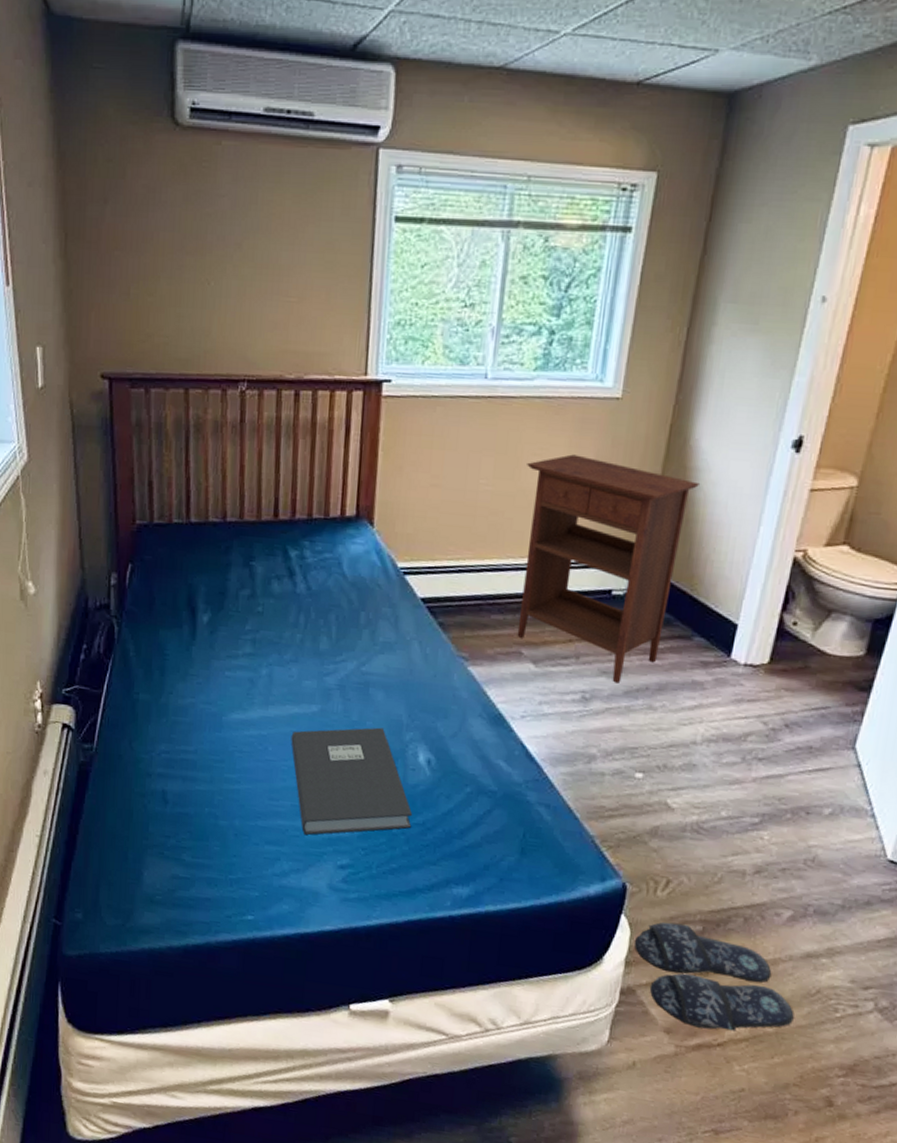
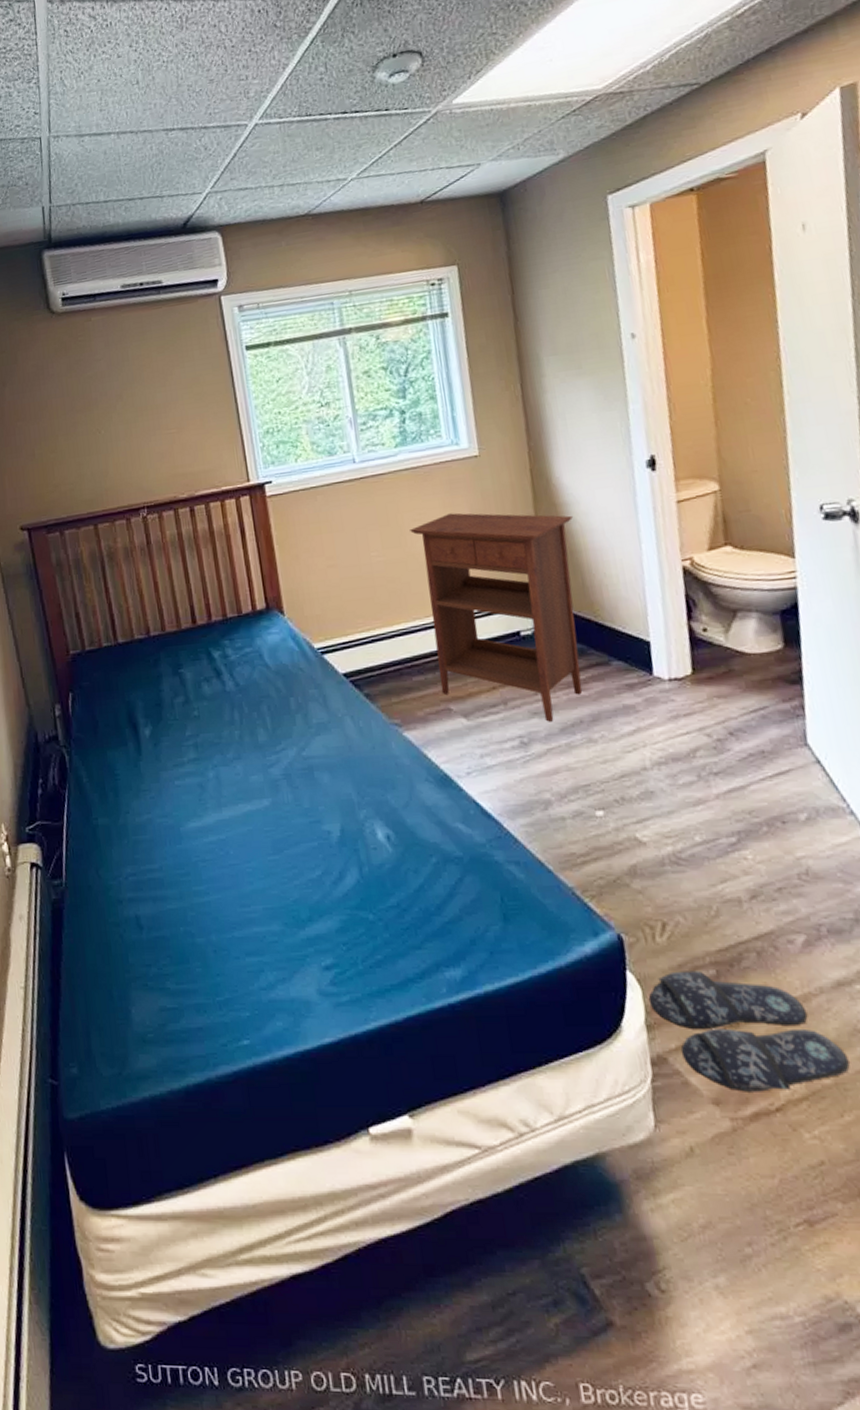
book: present [291,727,413,835] -> none [249,810,387,940]

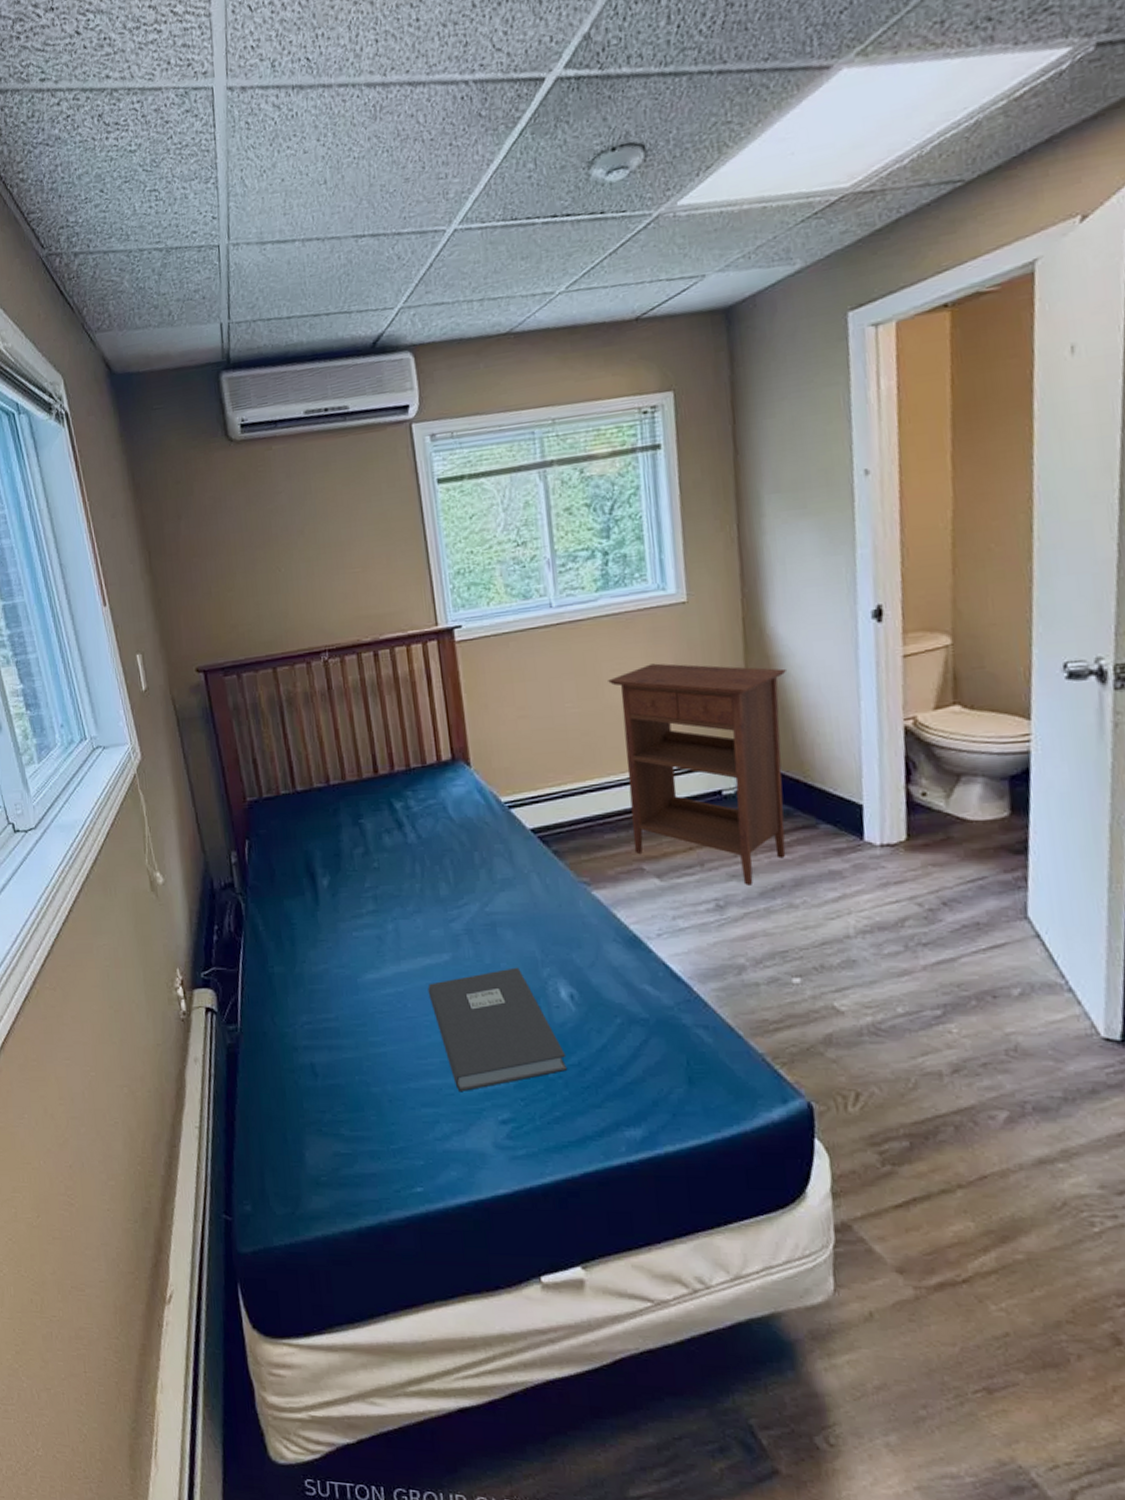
book: none [249,810,387,940] -> present [428,967,568,1093]
slippers: present [649,970,850,1092] -> none [837,1141,1045,1263]

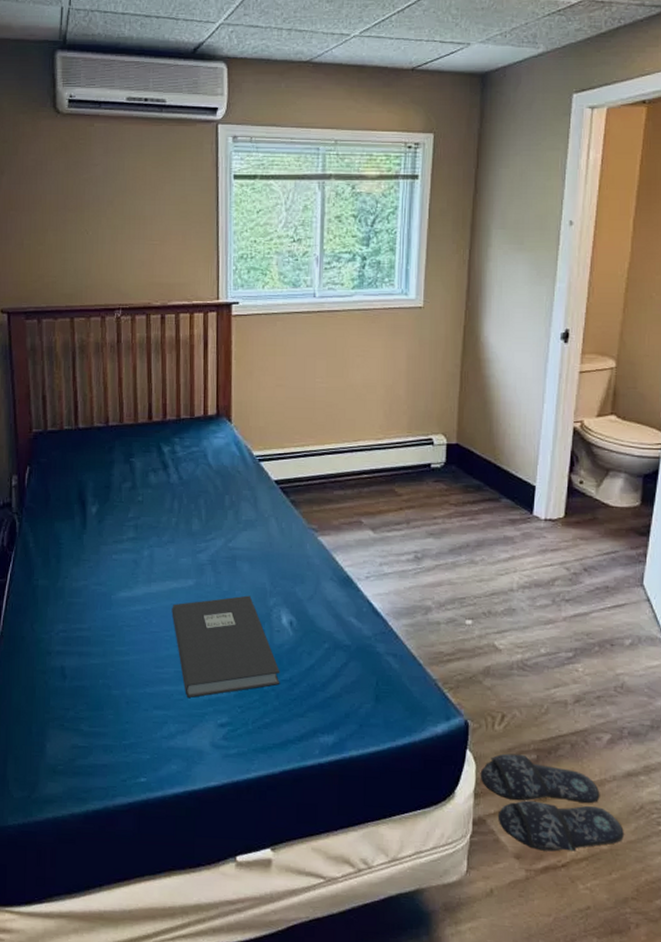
nightstand: present [608,663,786,885] -> none [353,354,492,543]
slippers: none [837,1141,1045,1263] -> present [481,753,624,852]

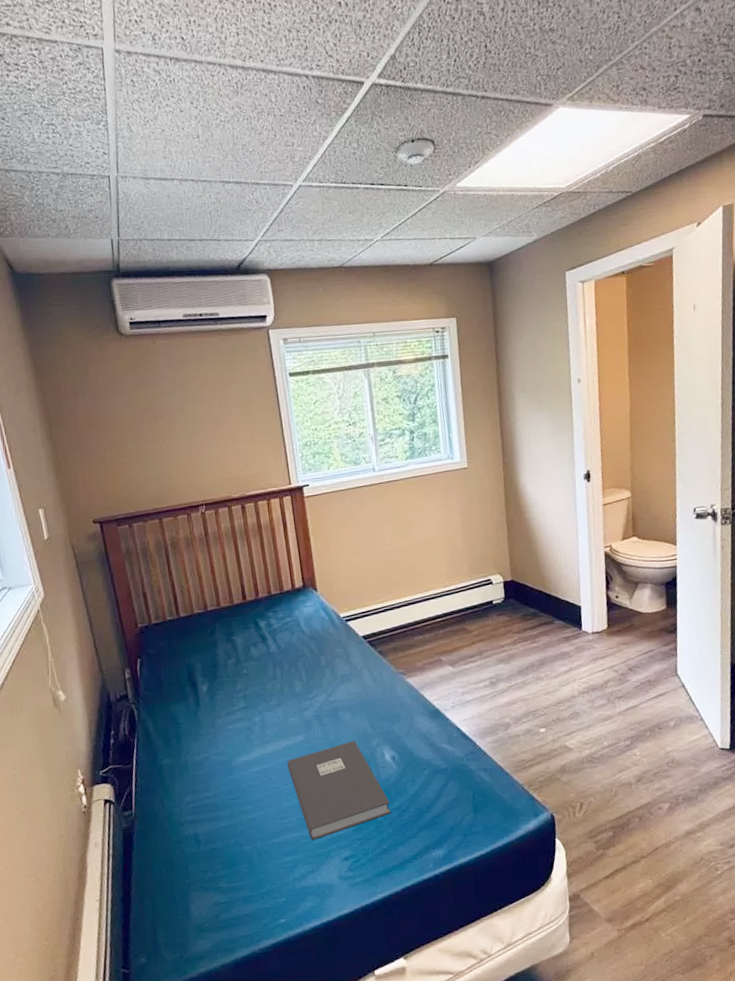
slippers: present [481,753,624,852] -> none [570,833,691,912]

